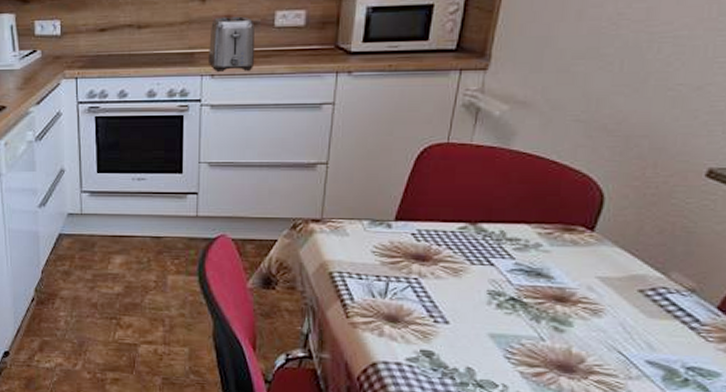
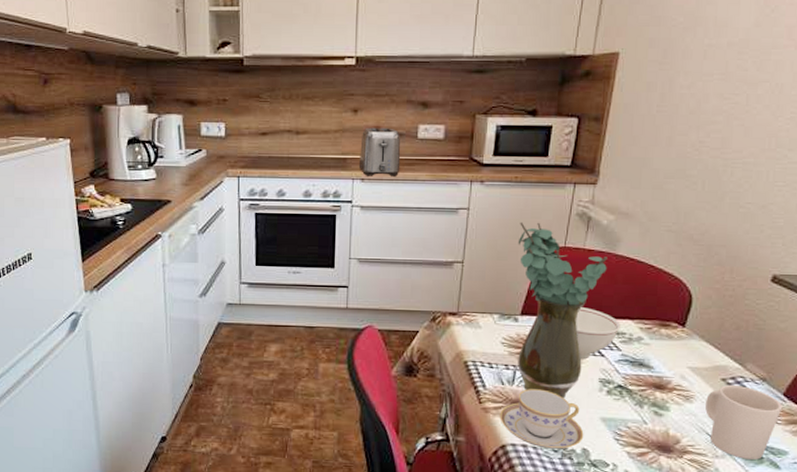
teacup: none [370,302,469,368] -> present [499,389,584,449]
vase: none [391,116,500,313] -> present [518,222,607,399]
bowl: none [460,211,514,269] -> present [575,307,620,360]
mug: none [617,297,716,382] -> present [705,385,783,460]

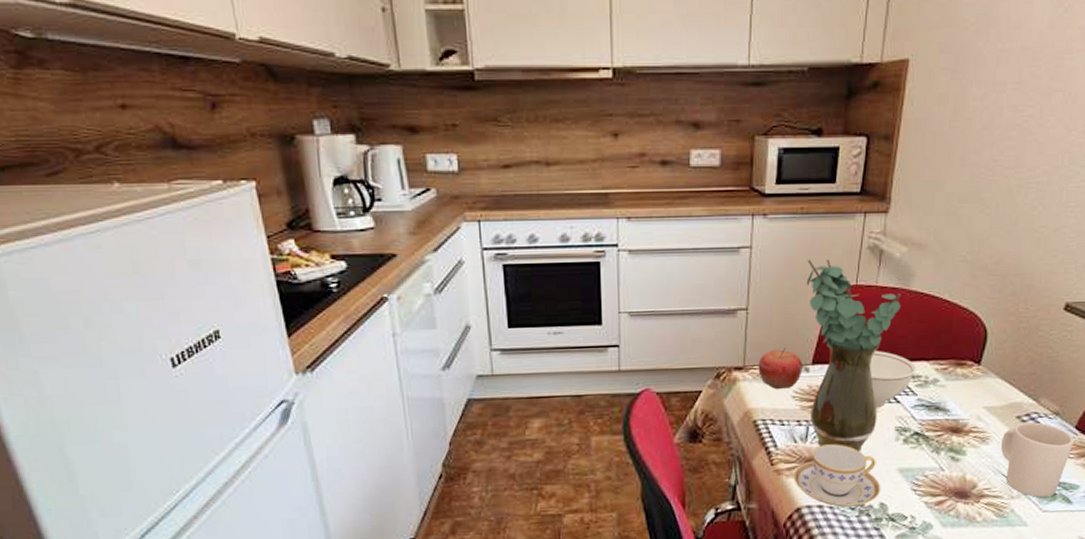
toaster: present [358,127,401,178] -> none [623,154,672,215]
fruit: none [470,298,512,336] -> present [758,347,802,390]

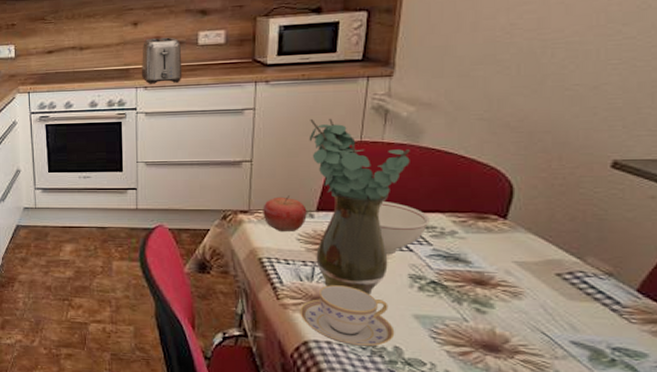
toaster: none [623,154,672,215] -> present [141,37,183,85]
mug: present [1001,422,1075,497] -> none [538,281,637,362]

